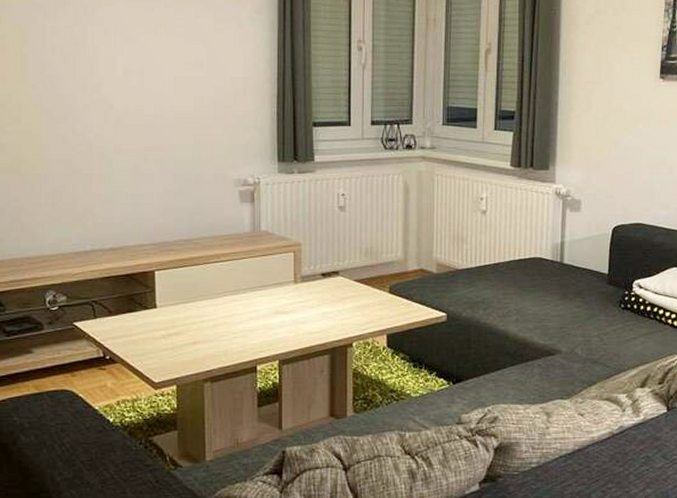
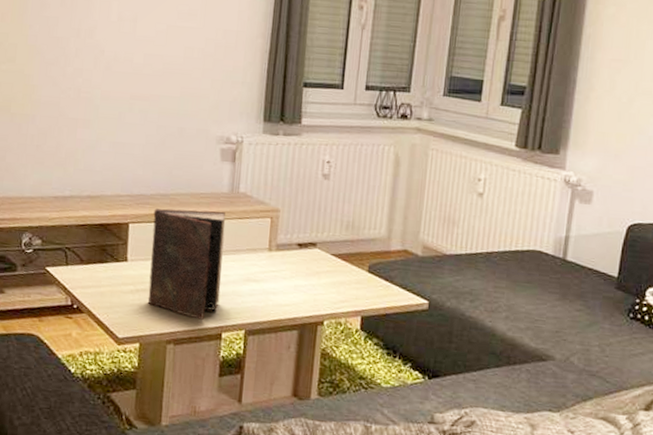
book: none [178,250,252,357] -> present [147,208,226,321]

